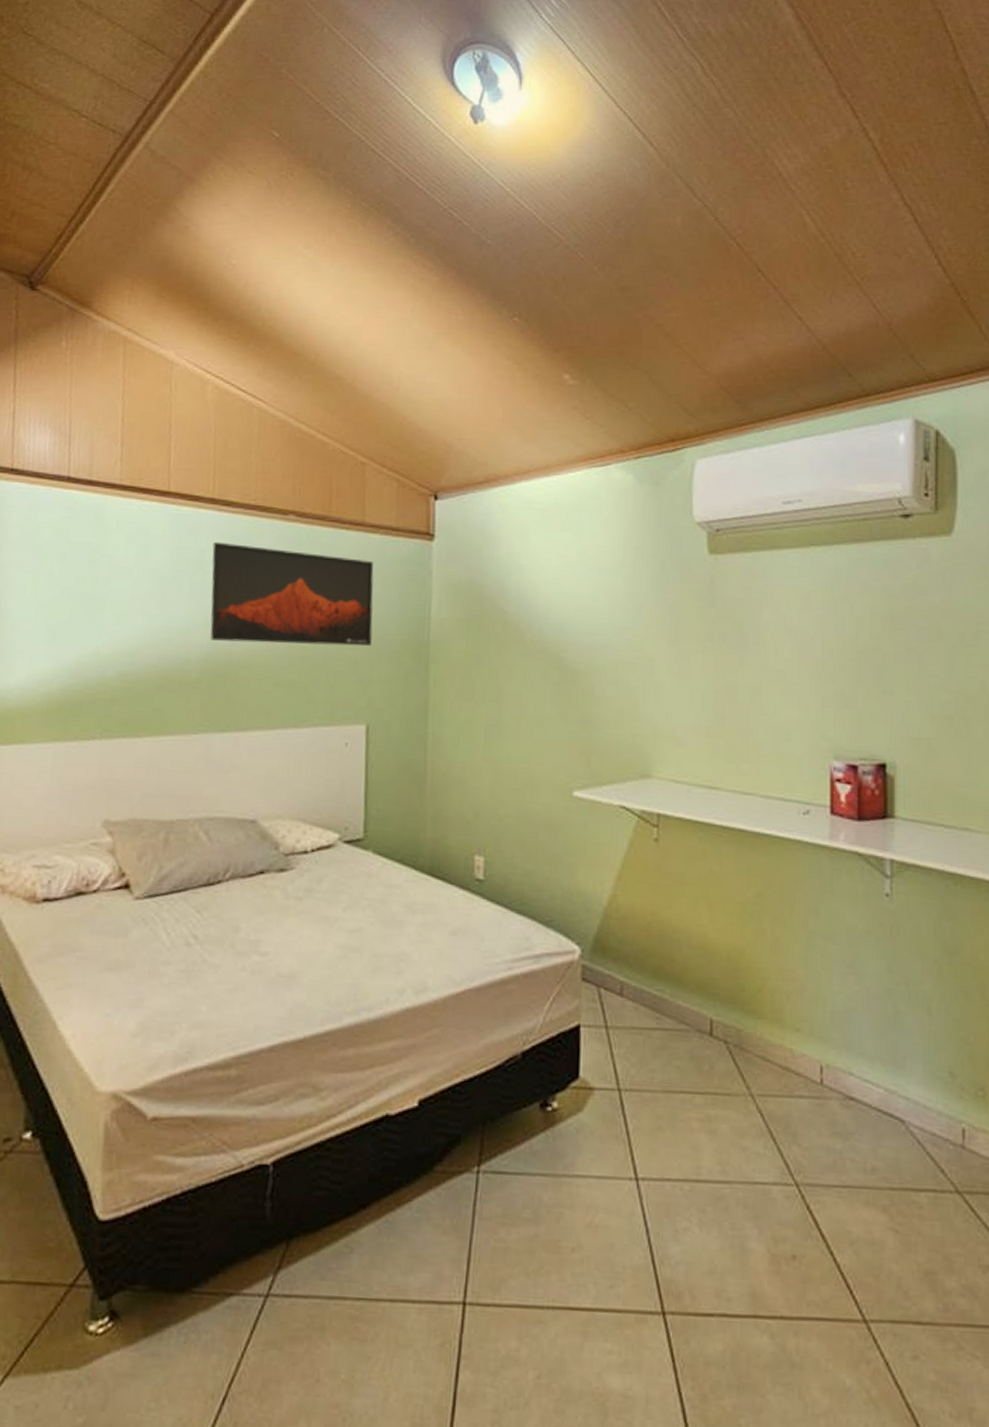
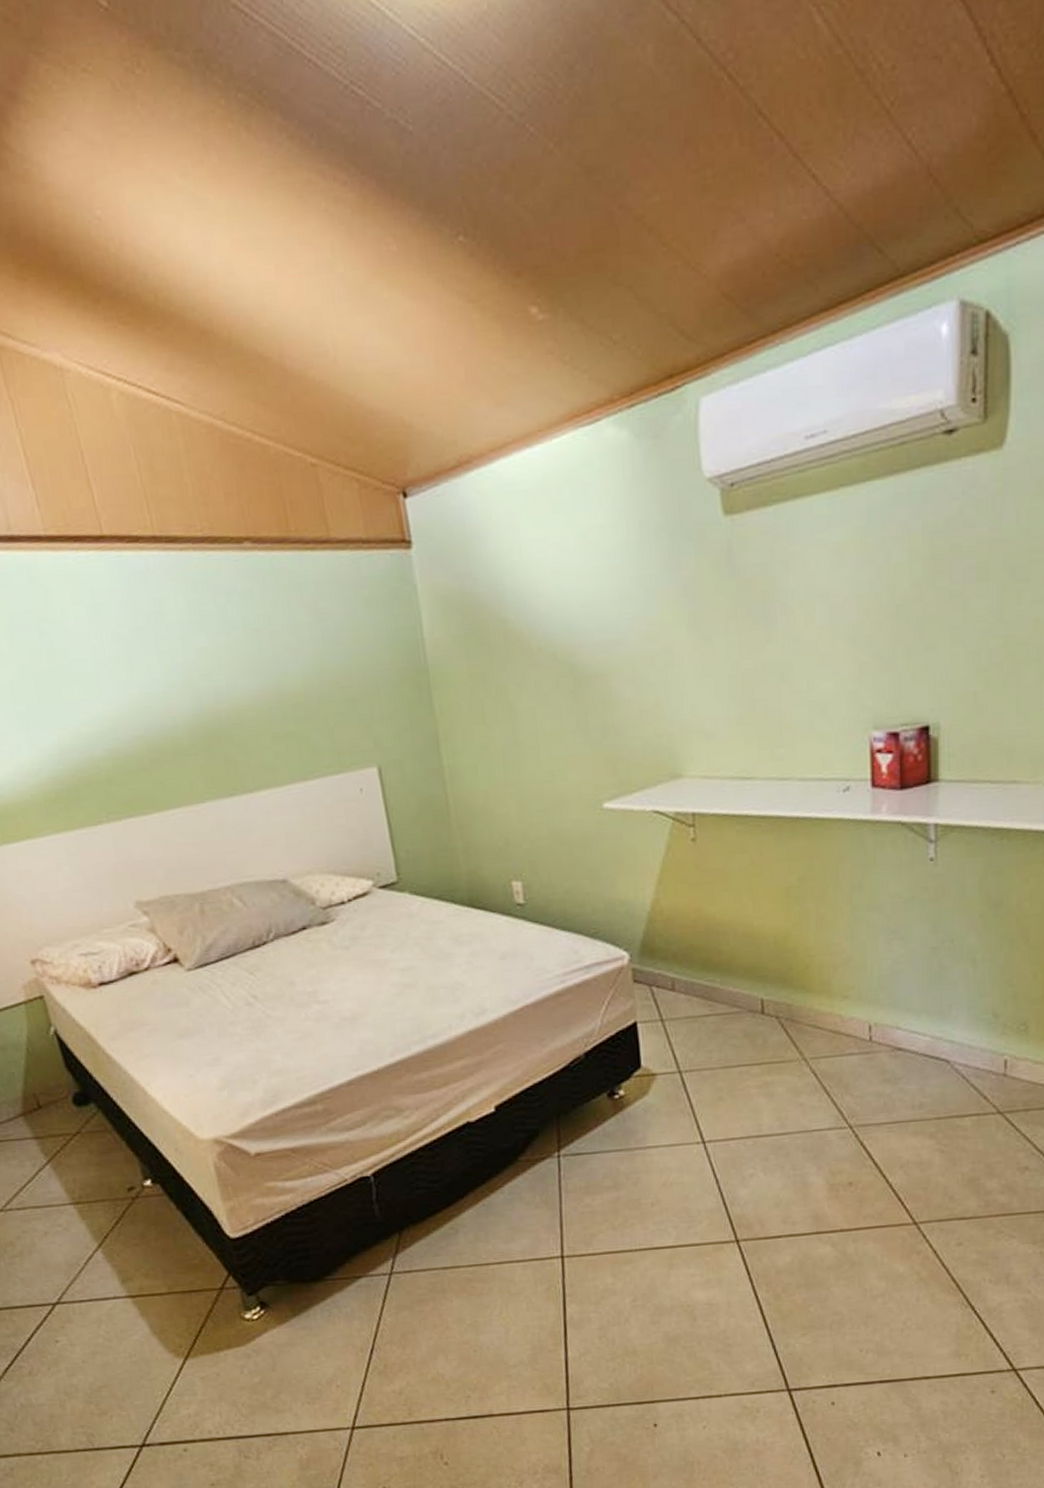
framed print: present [210,541,374,647] -> none [168,583,366,701]

